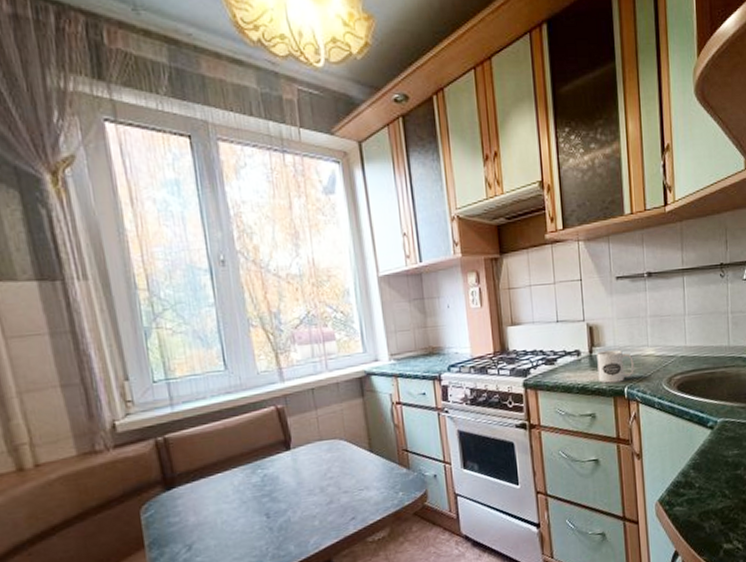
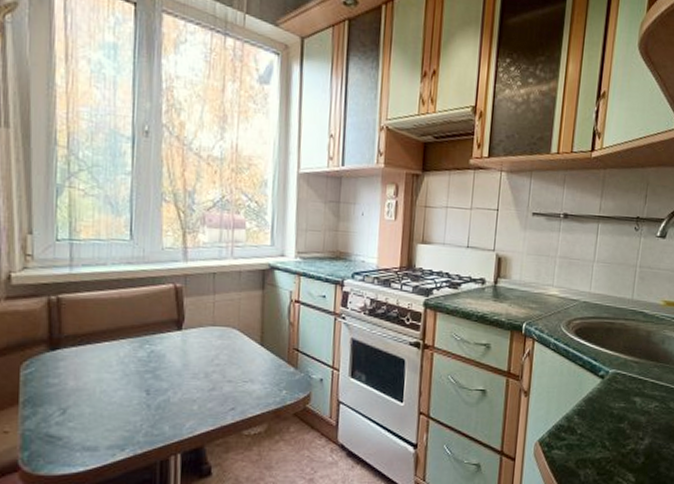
mug: present [597,350,634,384] -> none [499,283,537,317]

